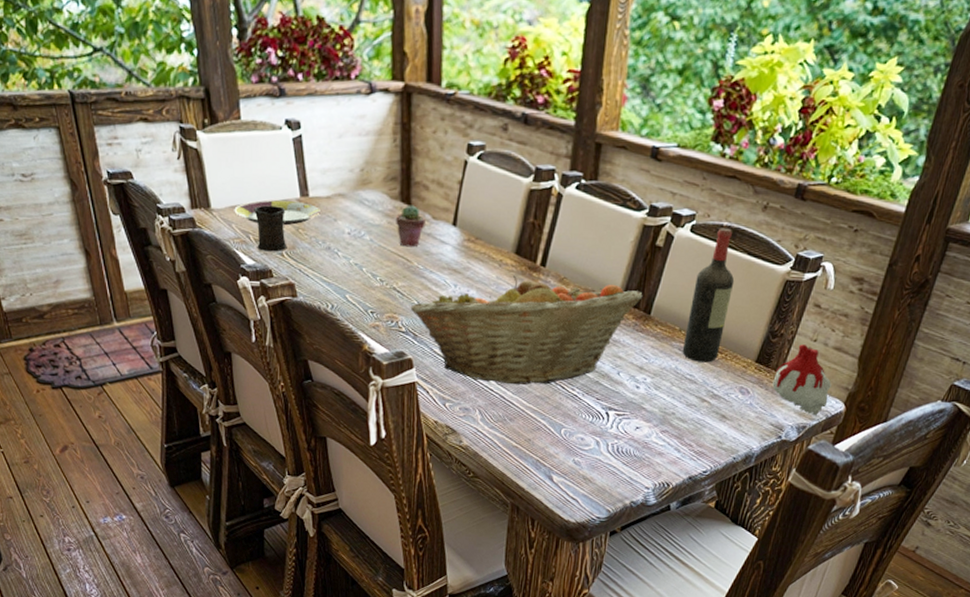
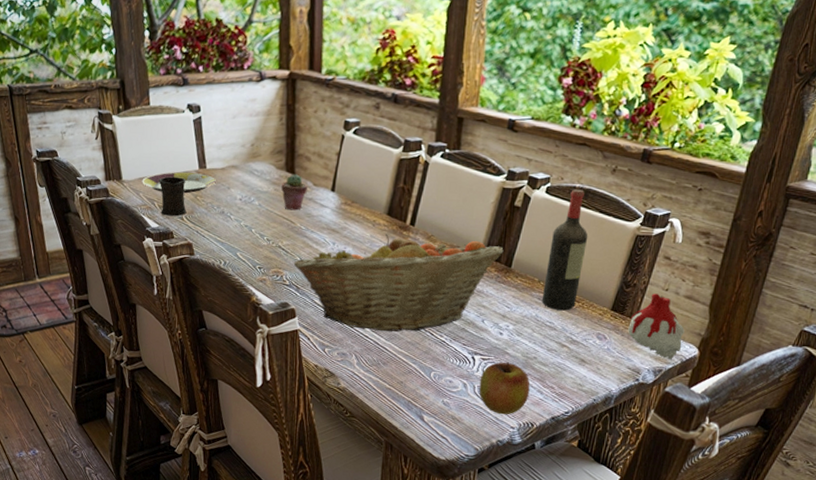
apple: none [613,418,668,475] -> present [479,362,530,415]

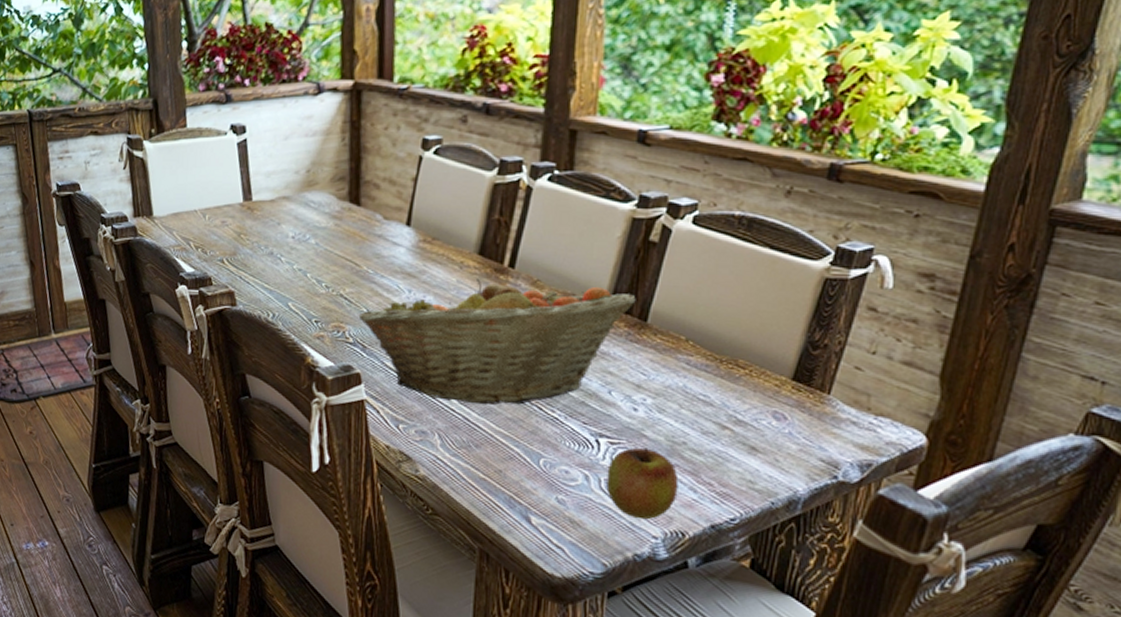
plate: present [142,172,216,194] -> none [175,205,264,231]
mug: present [159,176,187,216] -> none [195,211,228,259]
potted succulent: present [280,174,307,211] -> none [342,205,376,250]
wine bottle: present [541,189,588,311] -> none [691,218,755,380]
candle: present [628,293,684,360] -> none [818,358,903,451]

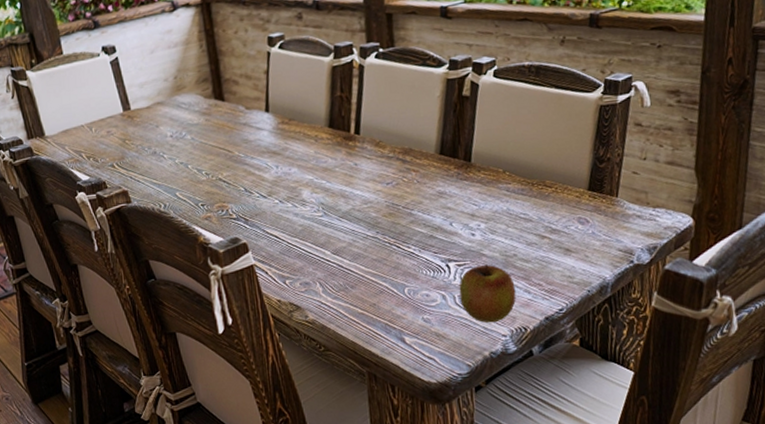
fruit basket: present [358,278,636,405] -> none [237,139,460,254]

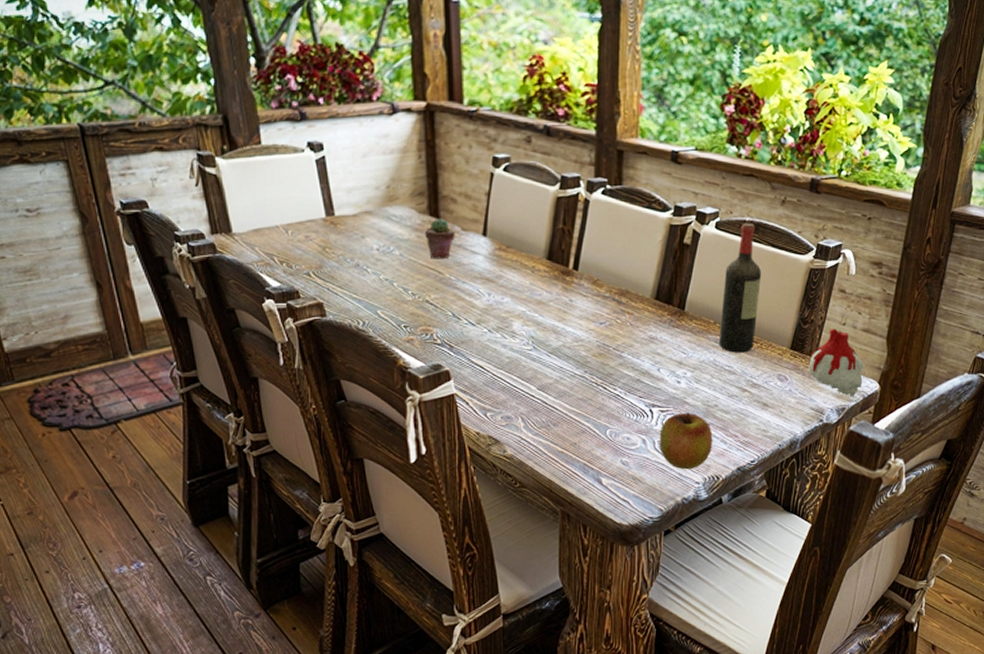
potted succulent: none [211,100,240,139] -> present [424,218,455,259]
wine bottle: none [509,67,549,200] -> present [719,223,762,353]
candle: none [610,165,674,234] -> present [809,329,864,397]

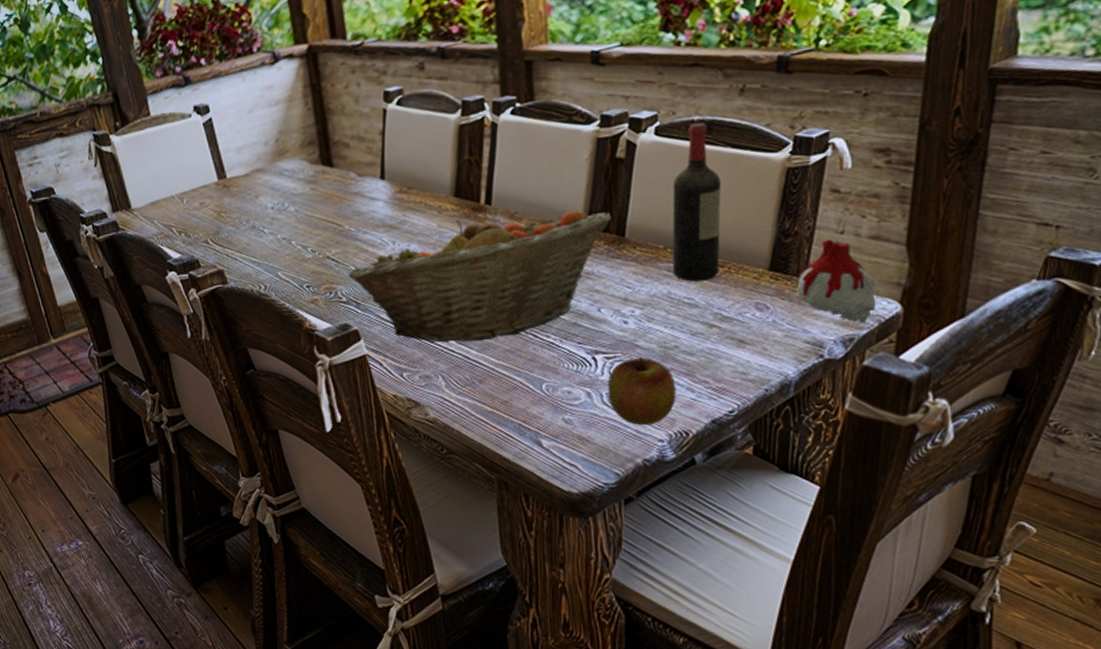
potted succulent: present [424,218,455,259] -> none [318,166,351,211]
fruit basket: none [444,280,676,389] -> present [348,209,612,343]

